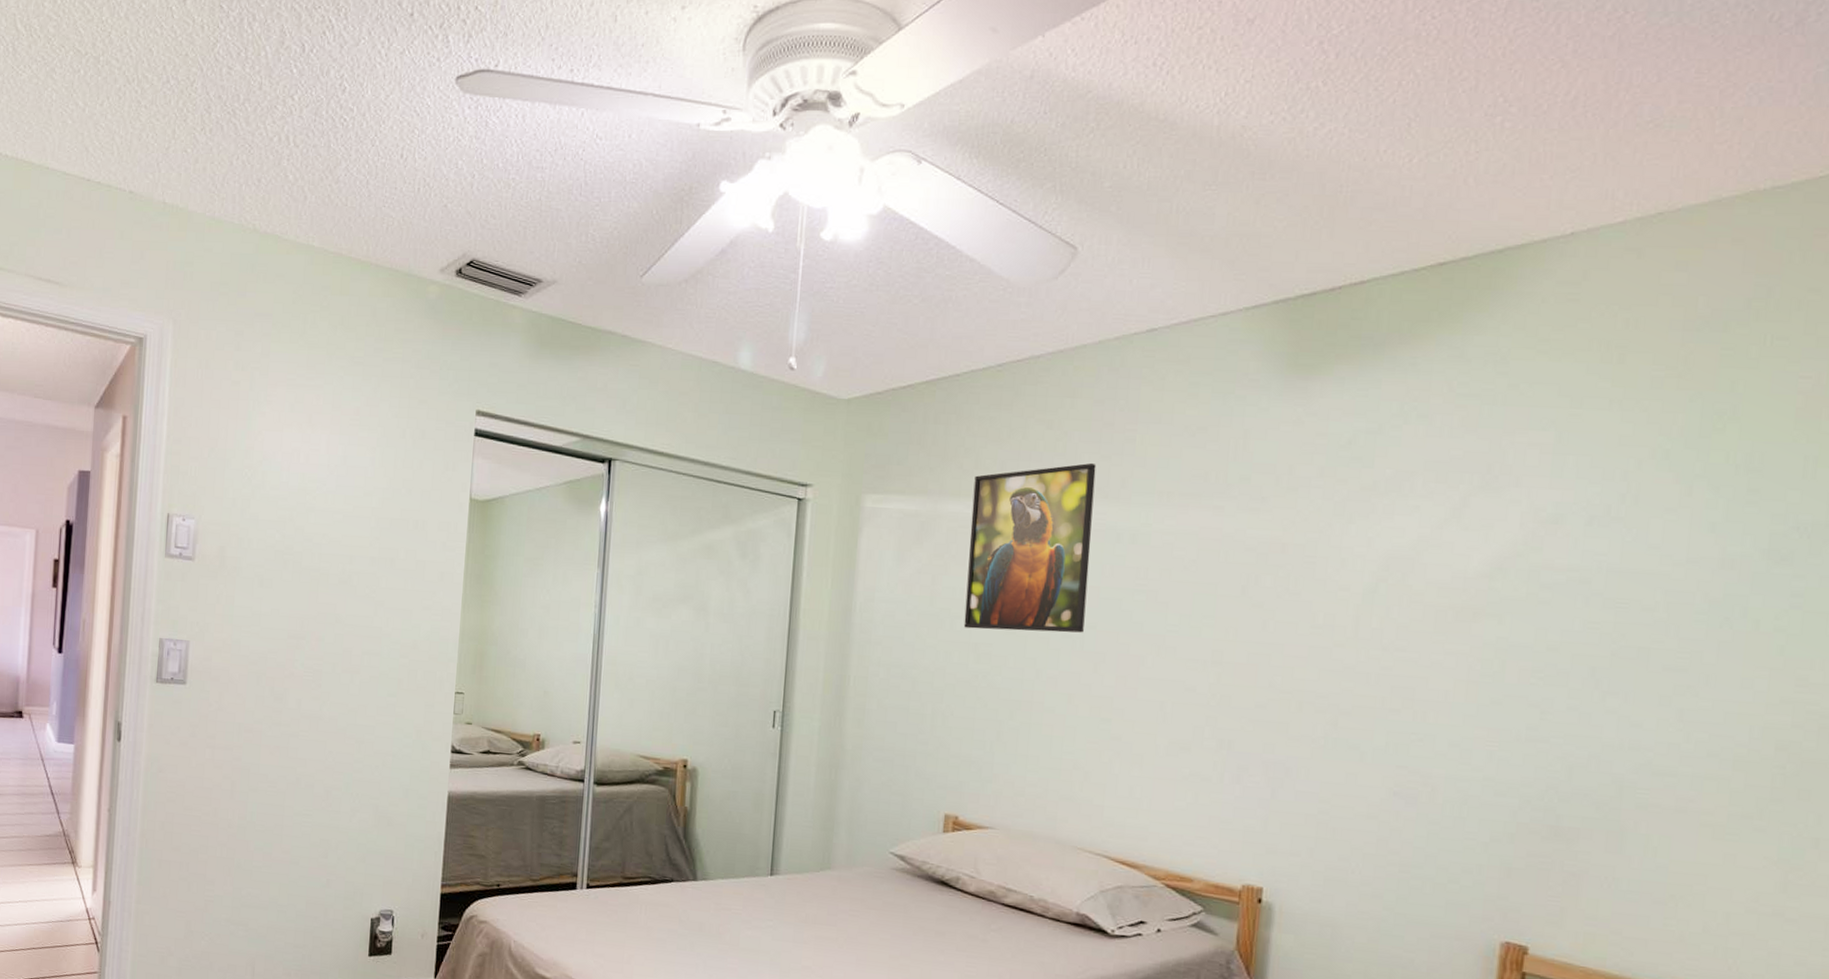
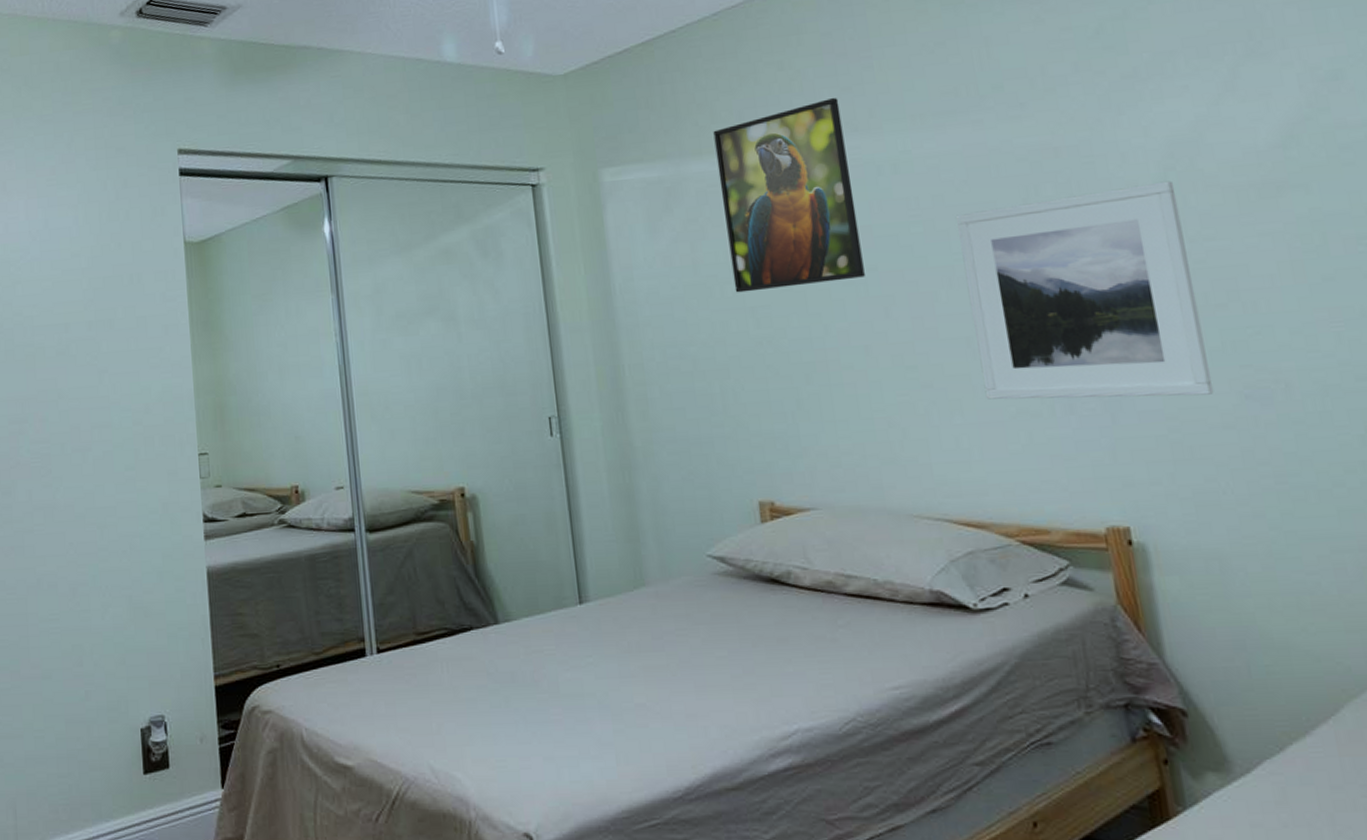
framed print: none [1165,590,1382,787] -> present [955,180,1214,400]

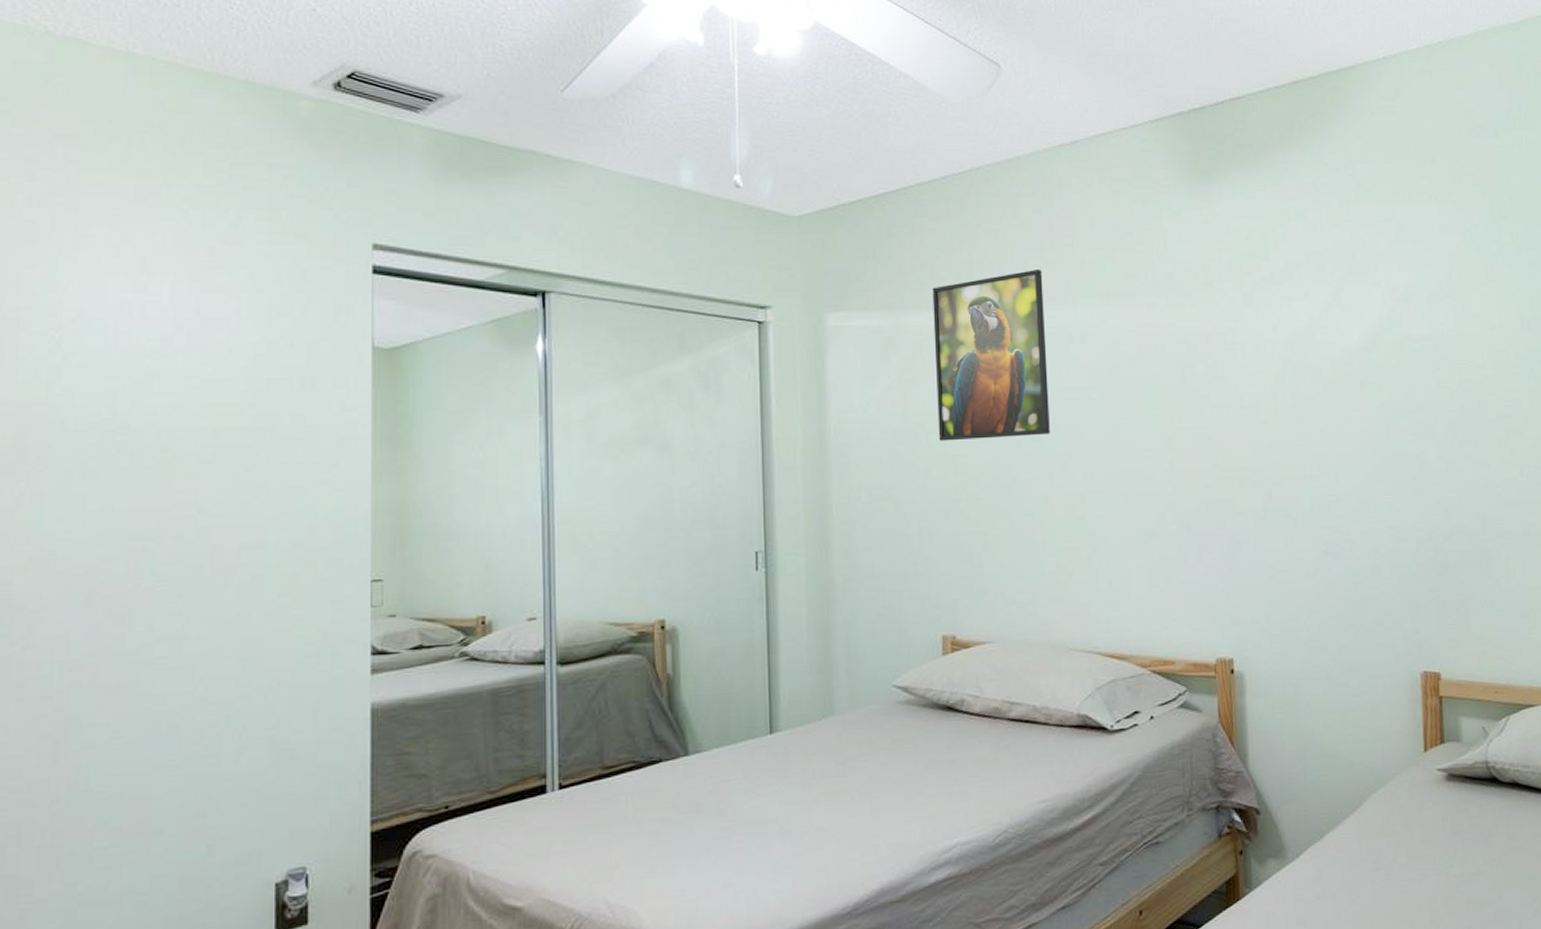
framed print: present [955,180,1214,400] -> none [1127,370,1303,550]

